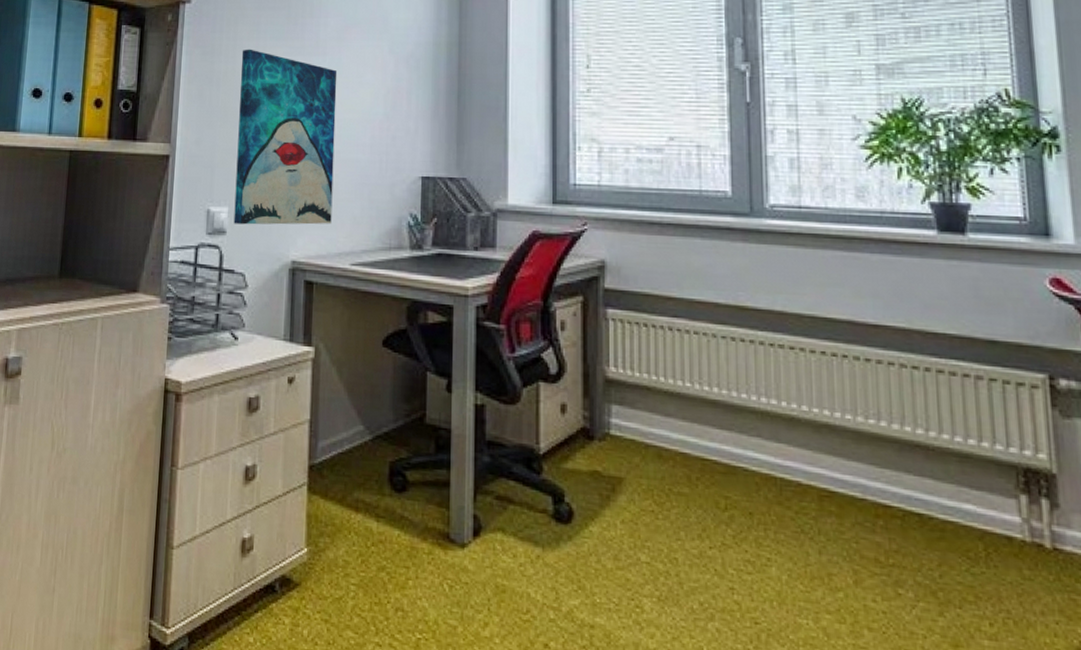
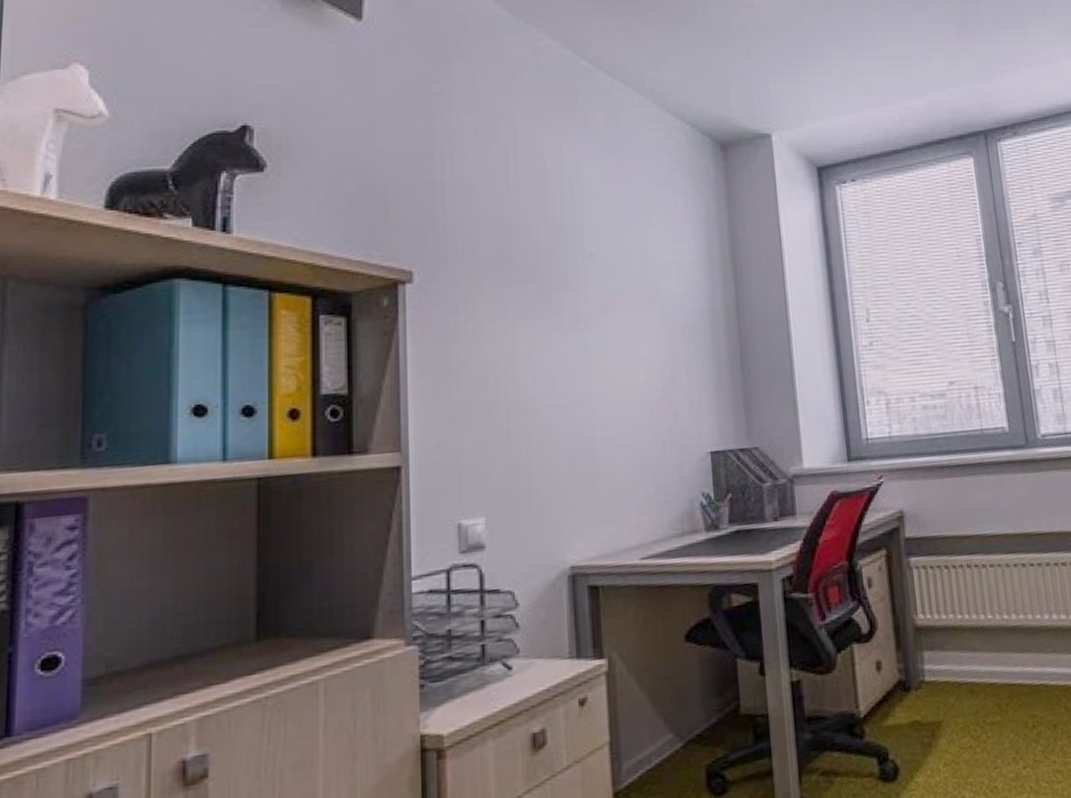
wall art: present [233,49,338,225] -> none [485,331,614,536]

